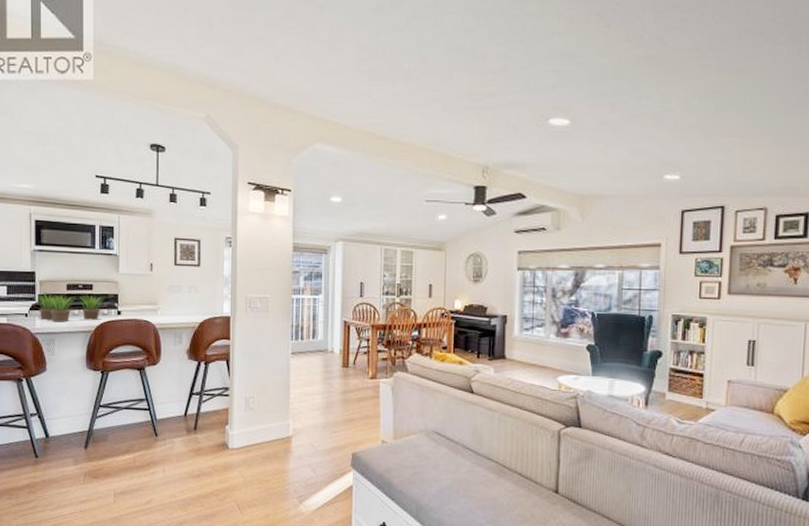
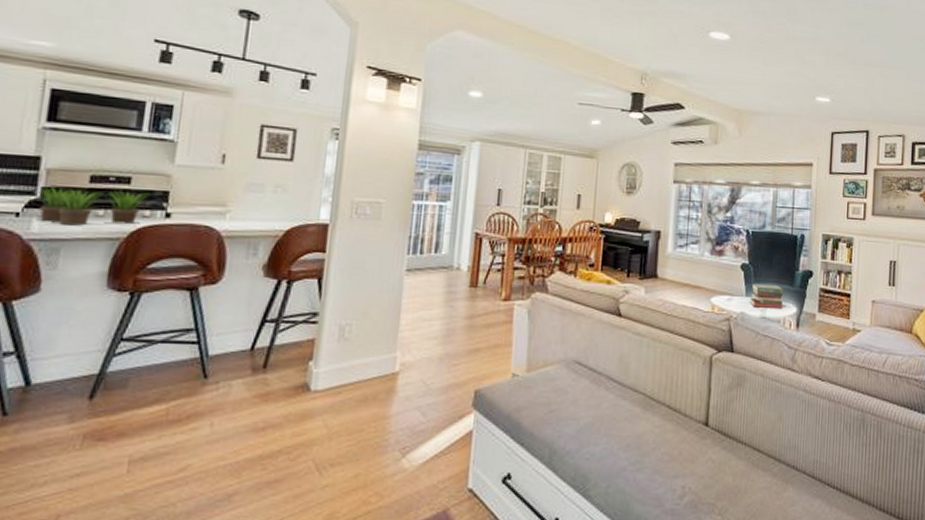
books: none [597,363,632,389] -> present [750,283,784,310]

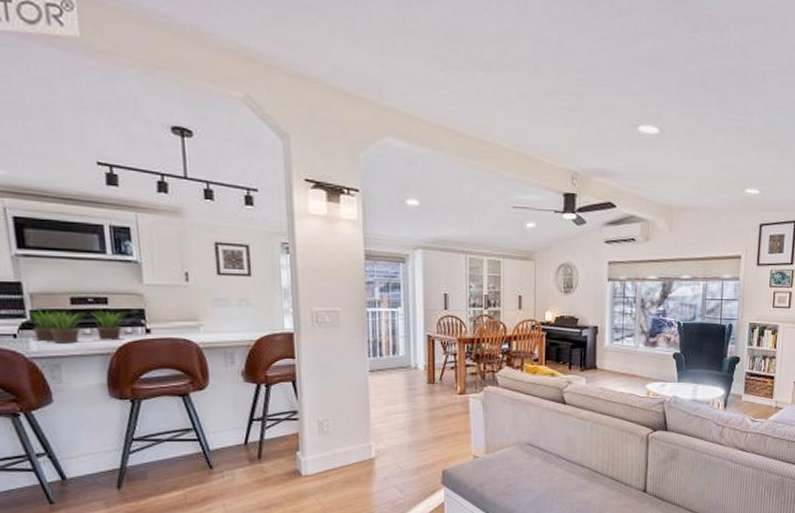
books: present [750,283,784,310] -> none [682,370,713,393]

